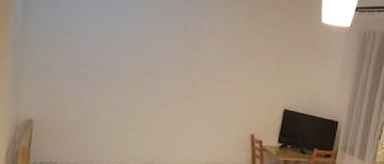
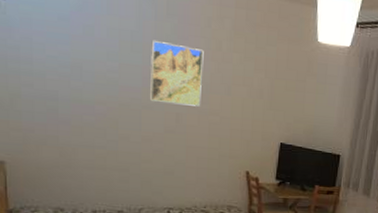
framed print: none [169,17,222,75] -> present [149,39,204,107]

